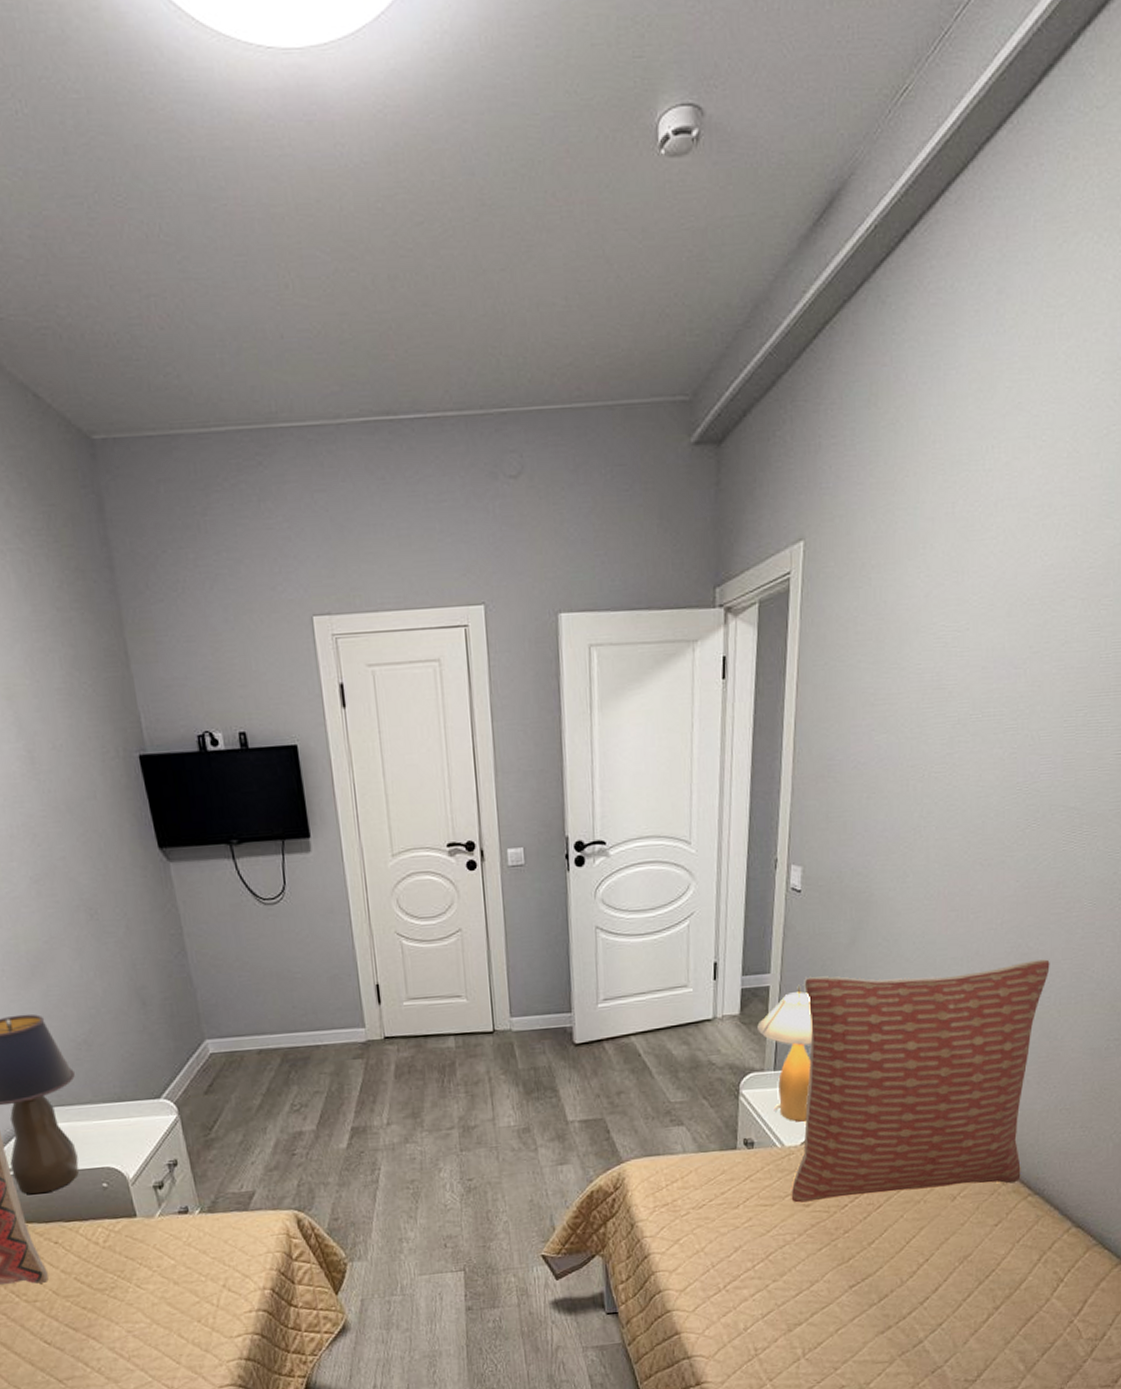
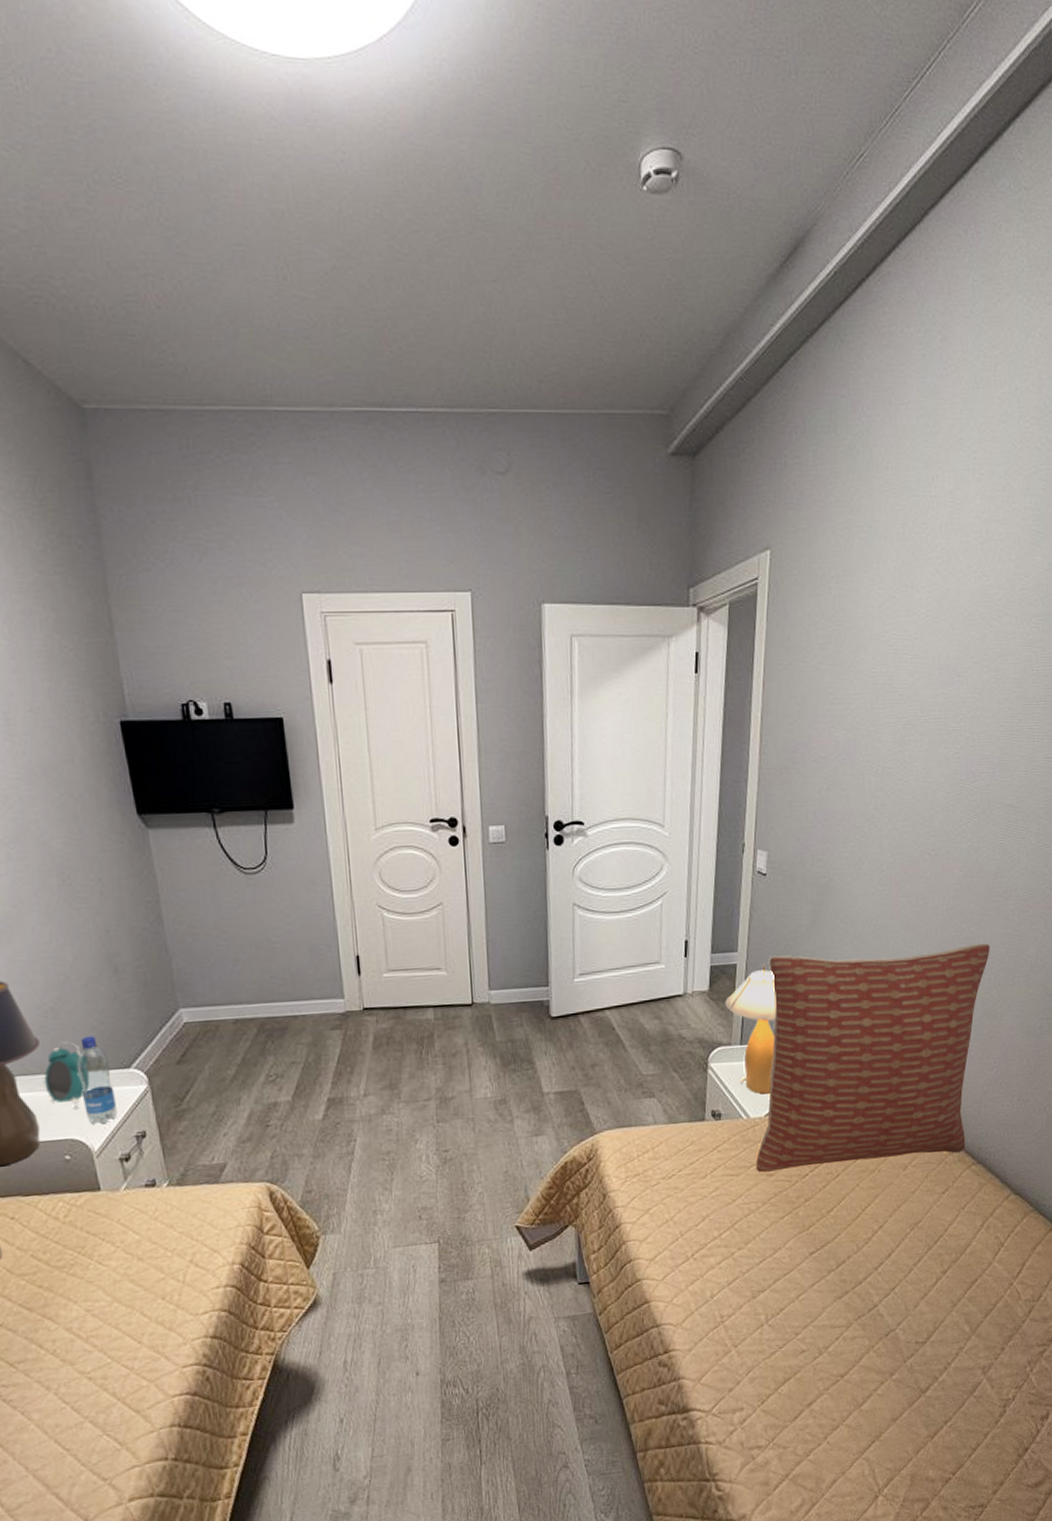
alarm clock: none [80,1072,119,1138] -> present [44,1041,85,1109]
bottle: none [110,1067,150,1154] -> present [77,1036,117,1125]

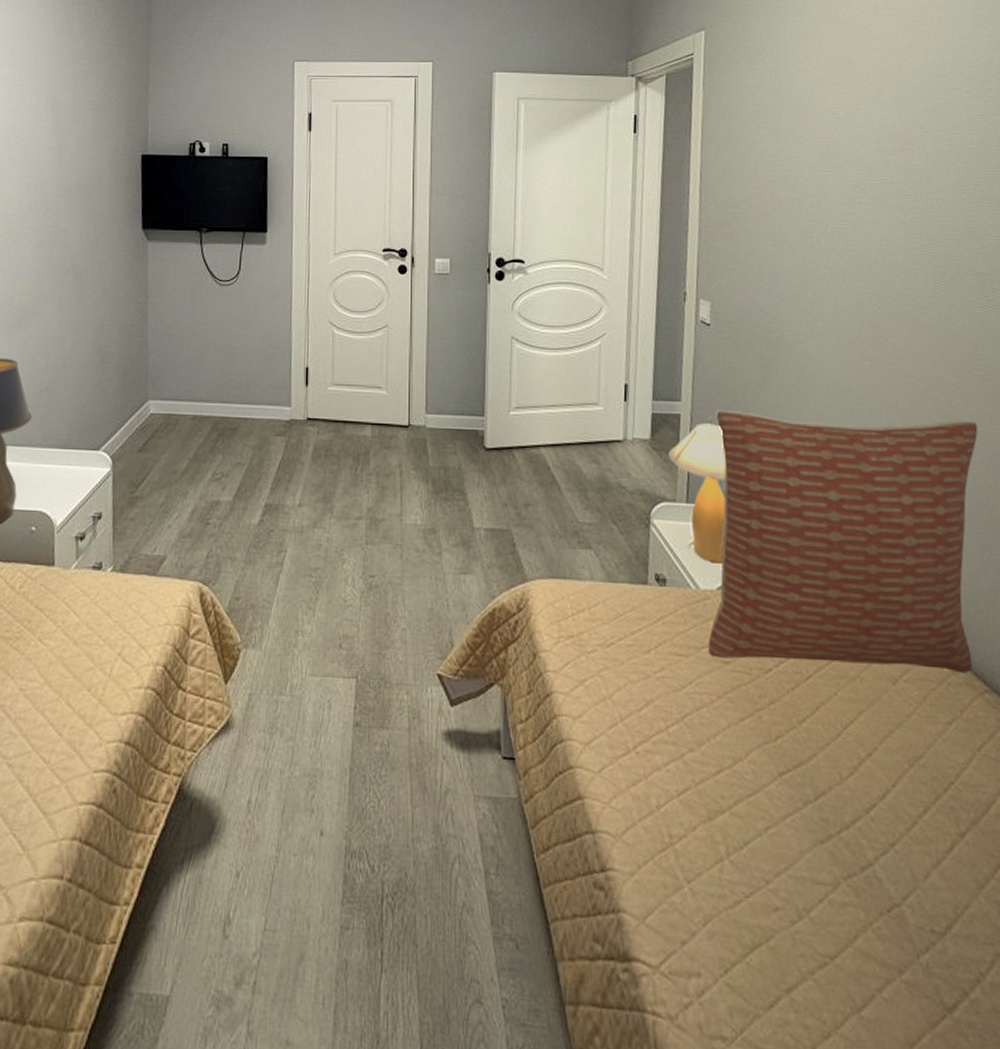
alarm clock: present [44,1041,85,1109] -> none [28,418,63,483]
bottle: present [77,1036,117,1125] -> none [55,416,83,501]

